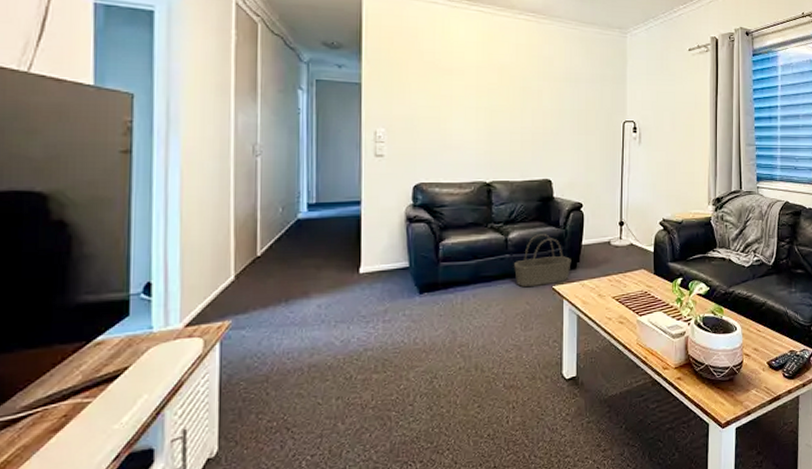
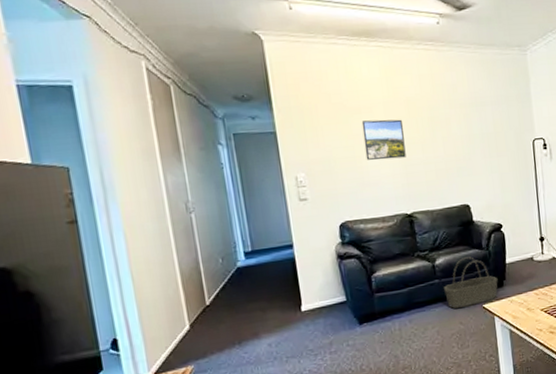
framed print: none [451,83,493,125] -> present [361,119,406,160]

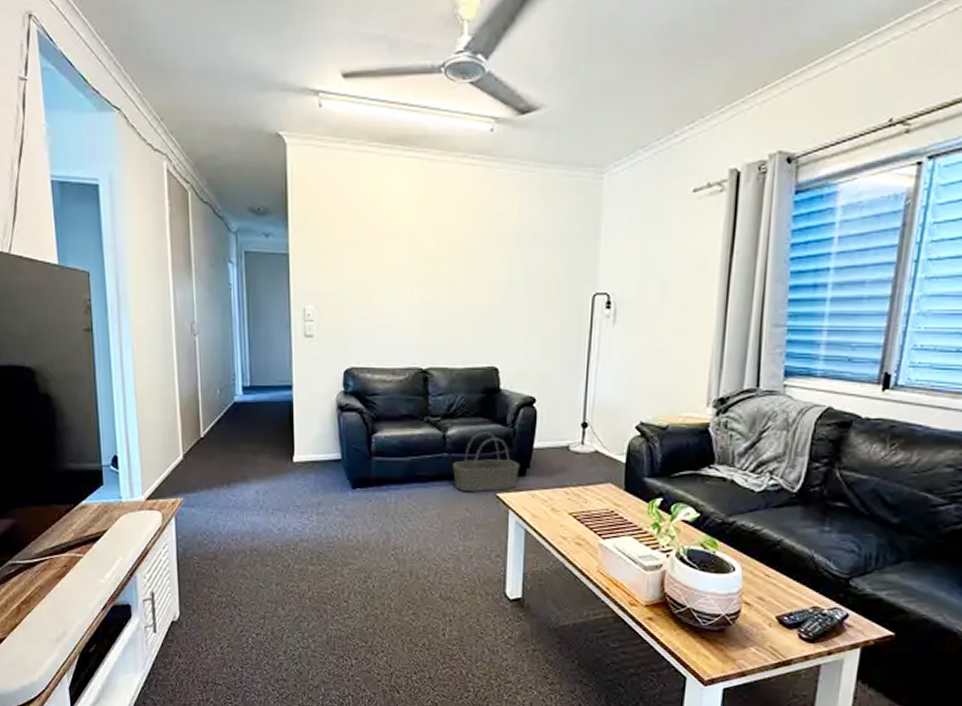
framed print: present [361,119,406,160] -> none [383,249,430,300]

